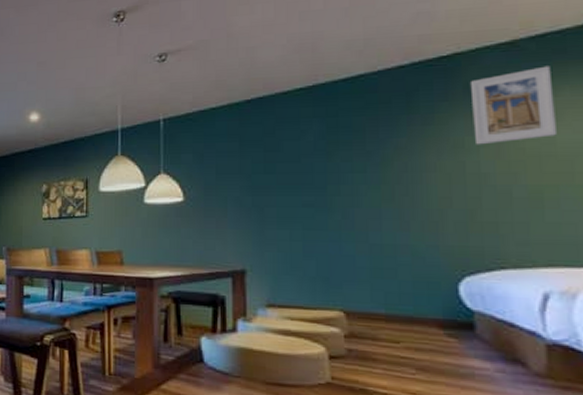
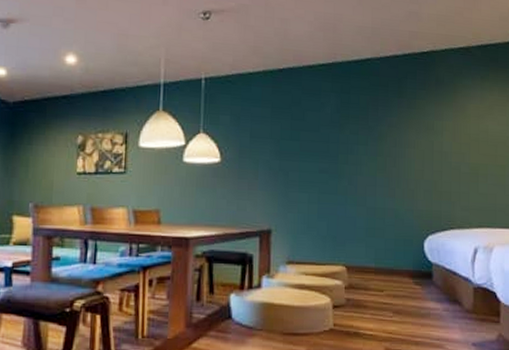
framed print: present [469,66,556,145] -> none [440,70,489,129]

